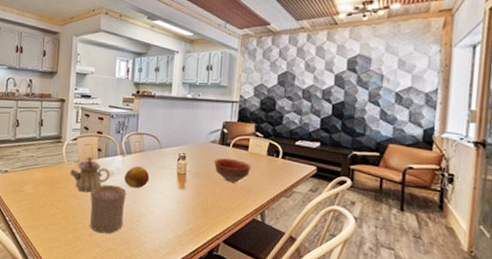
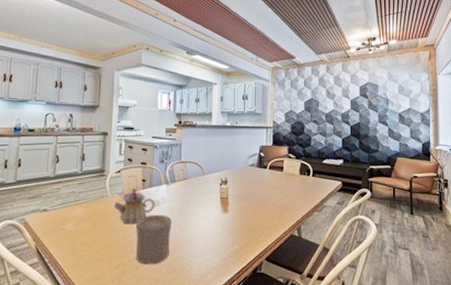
fruit: present [124,166,150,189] -> none [170,194,194,216]
bowl: present [213,158,252,183] -> none [253,180,287,202]

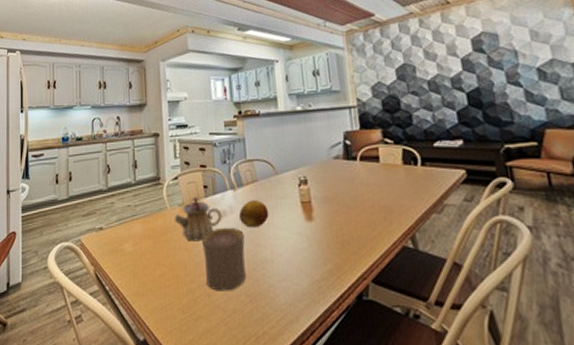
fruit: none [170,194,194,216] -> present [239,200,269,228]

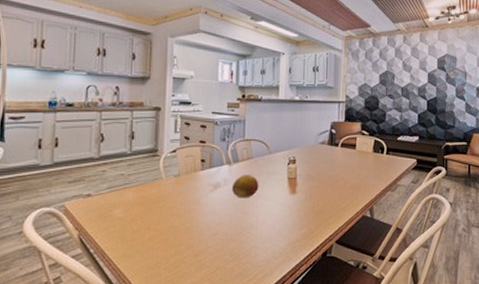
teapot: present [175,196,222,242] -> none [169,169,216,209]
cup: present [201,227,246,291] -> none [194,197,235,252]

